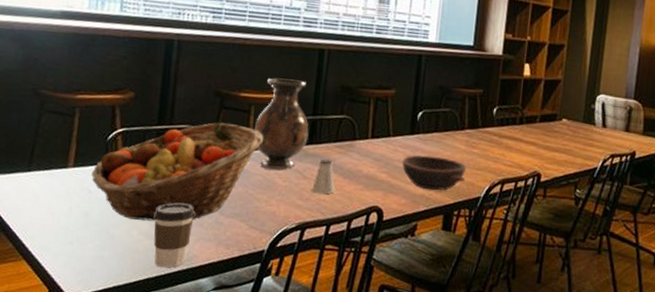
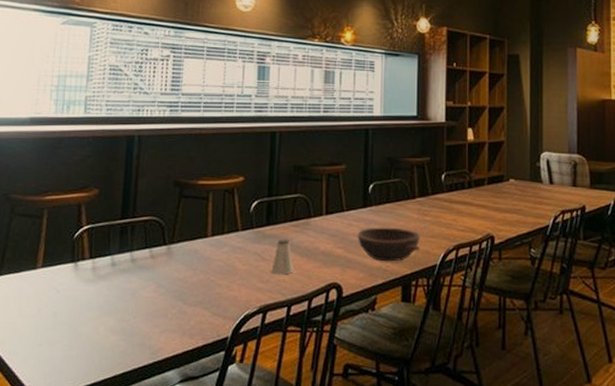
fruit basket: present [91,122,264,221] -> none [59,211,223,316]
coffee cup: present [153,203,195,268] -> none [119,296,159,364]
vase: present [255,78,309,170] -> none [213,163,265,254]

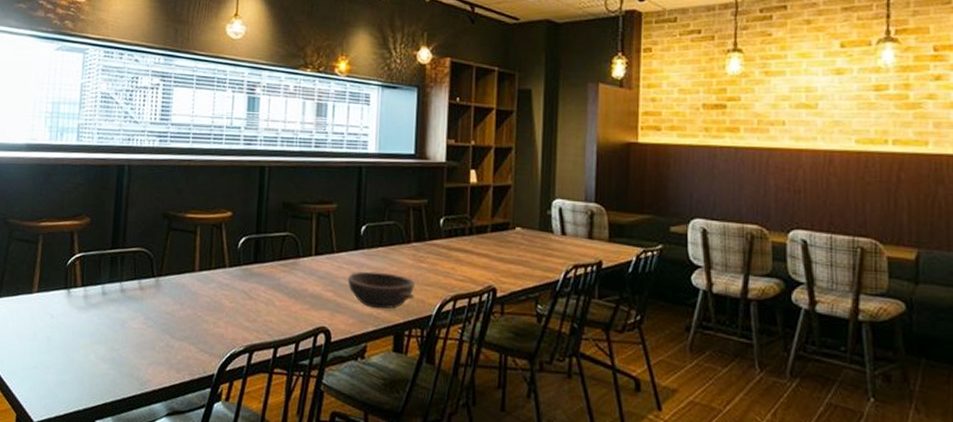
saltshaker: present [271,239,294,275] -> none [258,278,282,315]

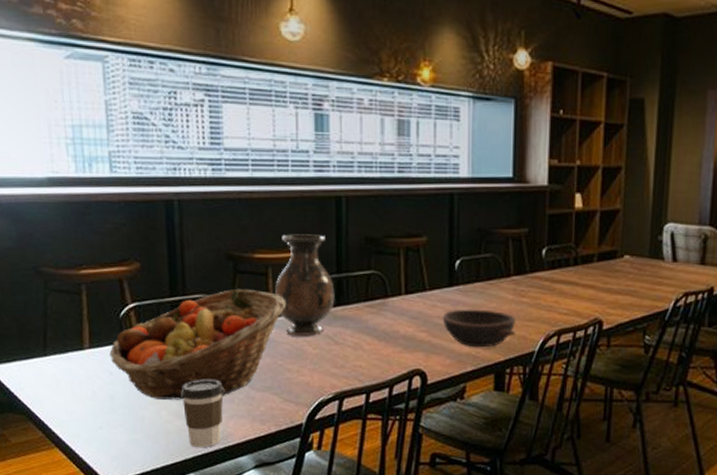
fruit basket: none [53,244,210,345] -> present [109,288,287,400]
coffee cup: none [109,326,147,393] -> present [181,380,224,448]
vase: none [201,197,253,290] -> present [275,234,335,337]

